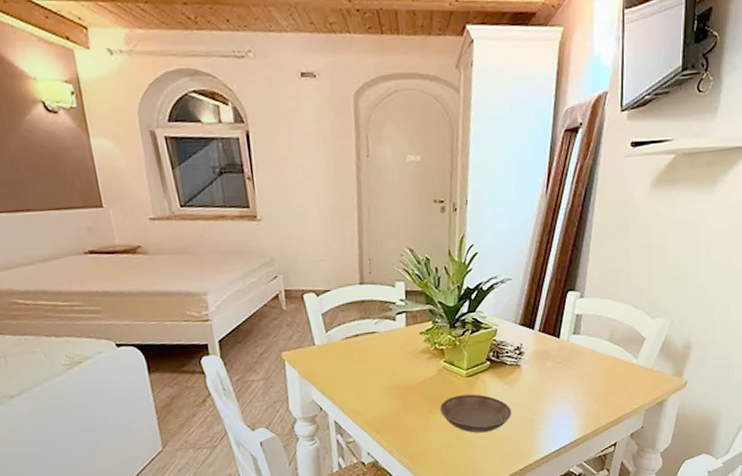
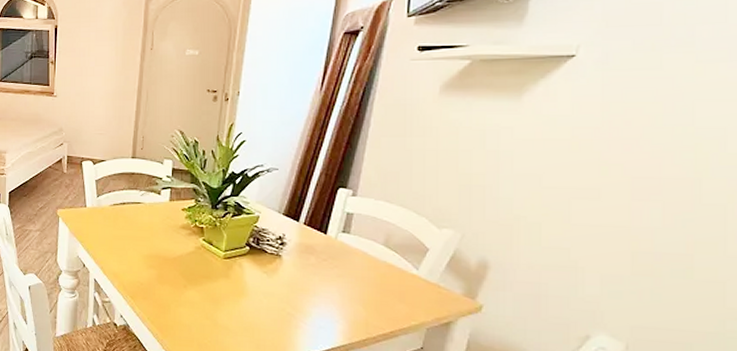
saucer: present [440,394,512,433] -> none [195,275,269,319]

